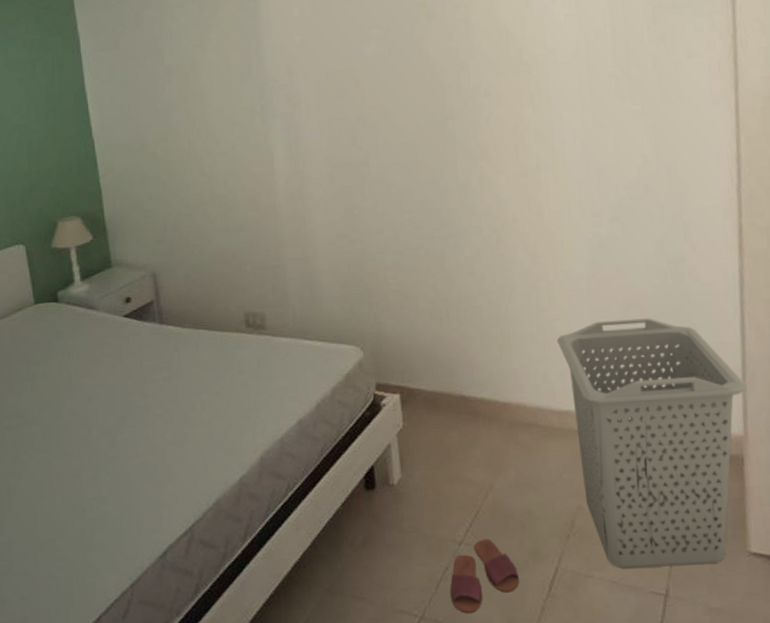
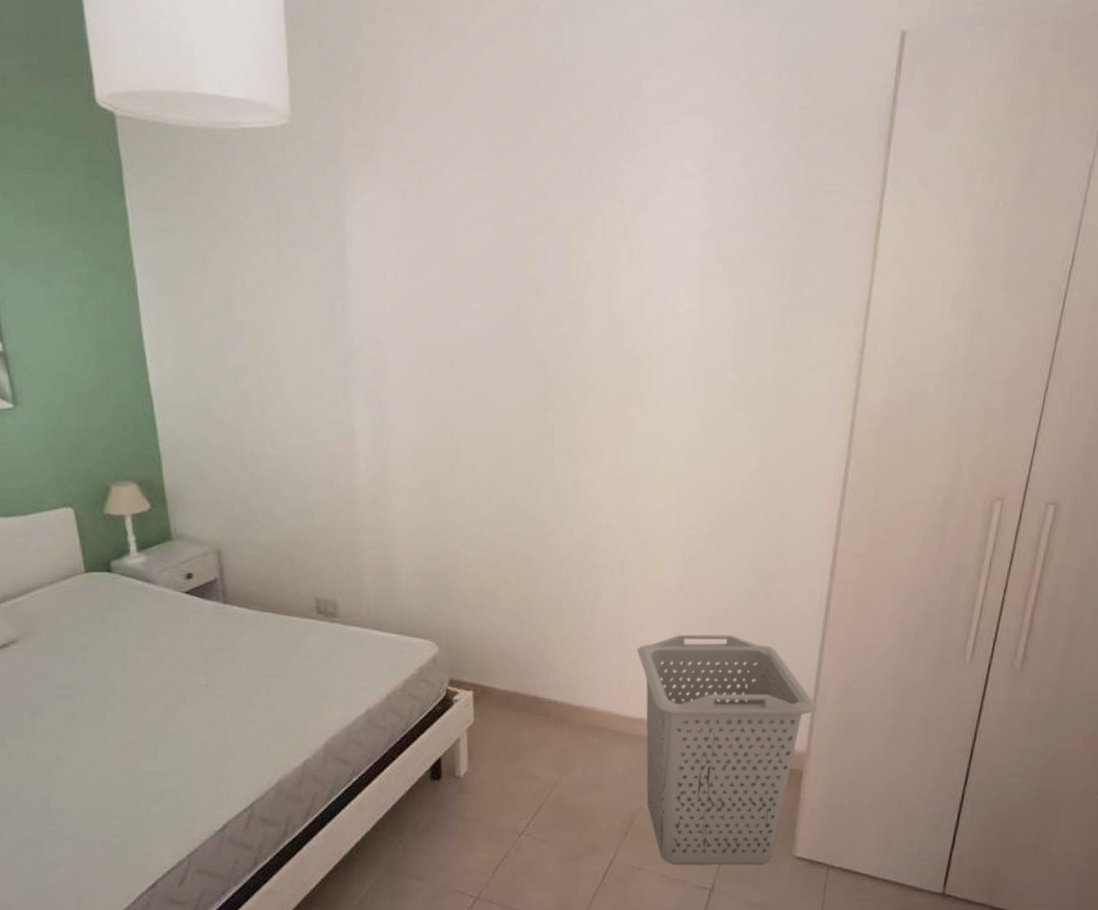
slippers: present [450,539,519,613] -> none [507,831,574,896]

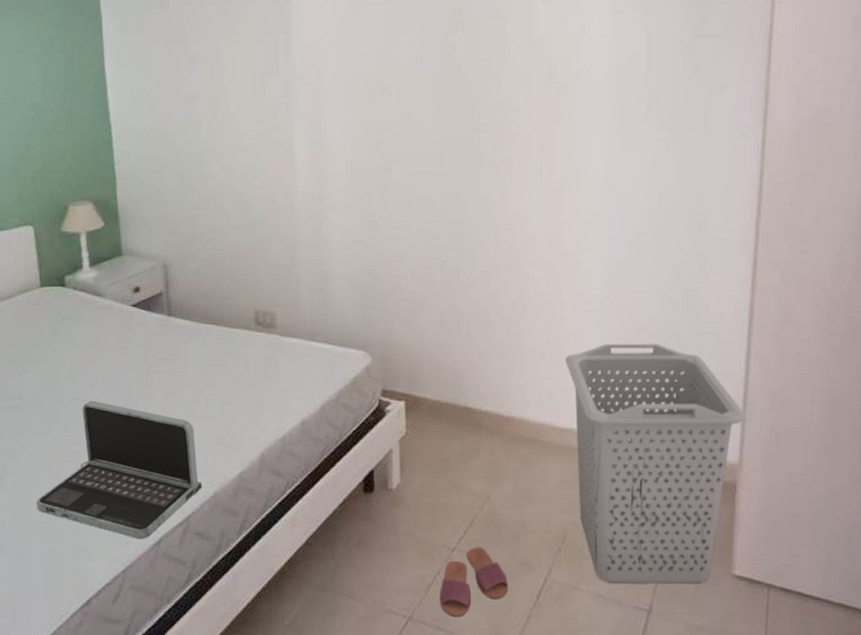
laptop: none [95,689,266,826] -> present [37,400,202,540]
slippers: none [507,831,574,896] -> present [439,547,508,616]

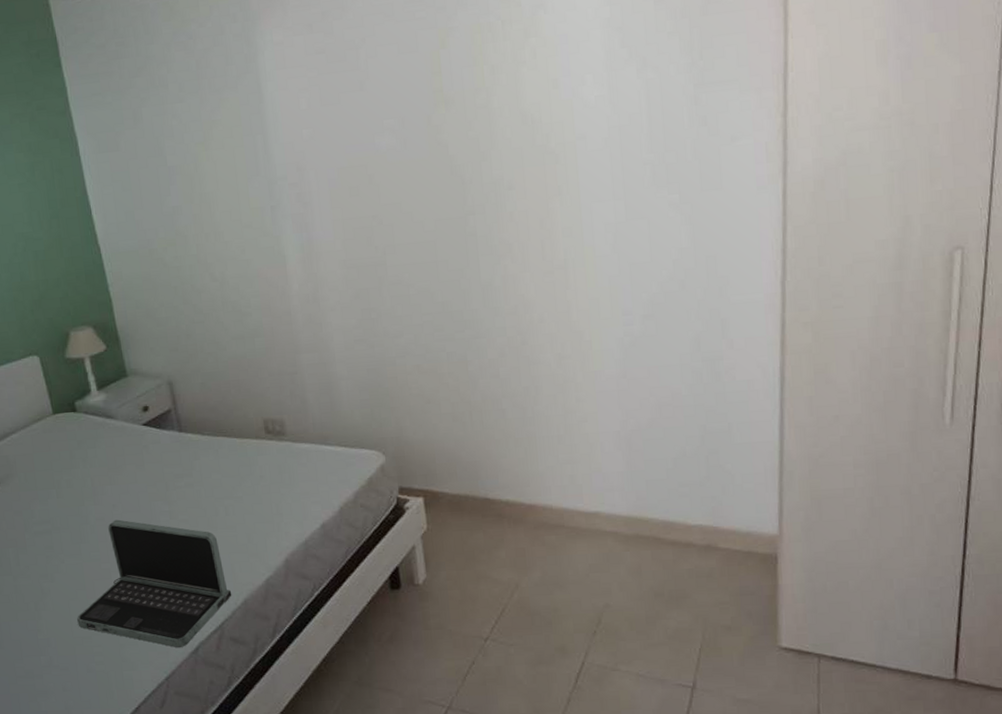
slippers: present [439,547,508,616] -> none [476,635,545,703]
laundry basket: present [564,343,746,584] -> none [584,418,783,663]

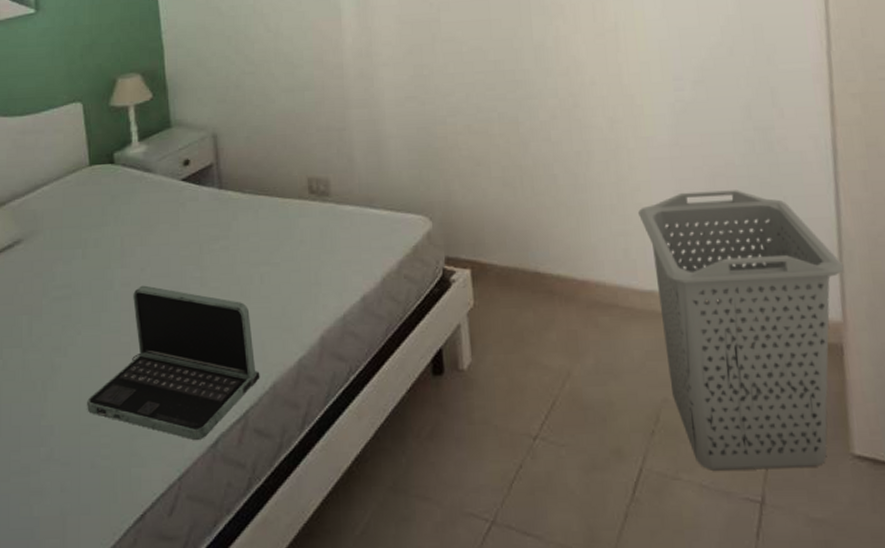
laundry basket: none [584,418,783,663] -> present [637,190,844,471]

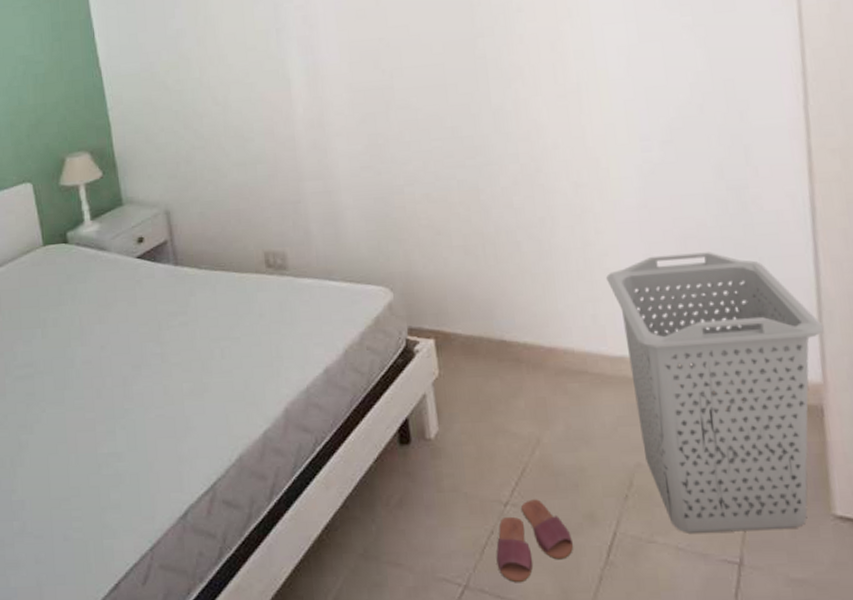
laptop: present [87,285,260,441] -> none [56,362,226,513]
slippers: none [524,433,600,518] -> present [496,499,573,582]

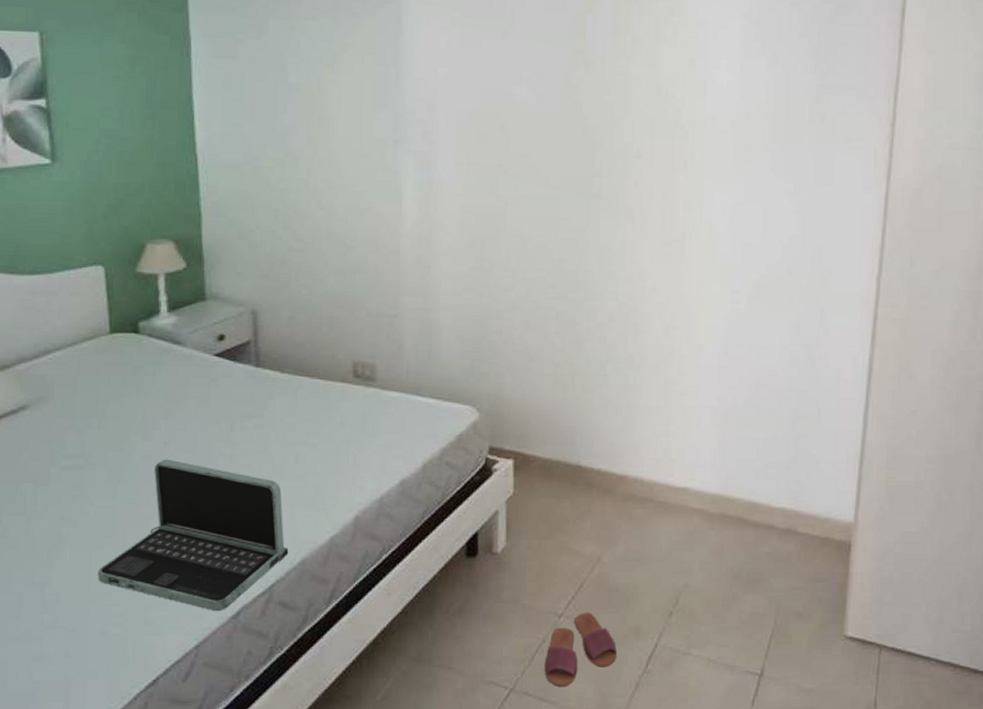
laptop: none [56,362,226,513] -> present [98,459,289,612]
laundry basket: present [605,252,824,533] -> none [681,399,862,647]

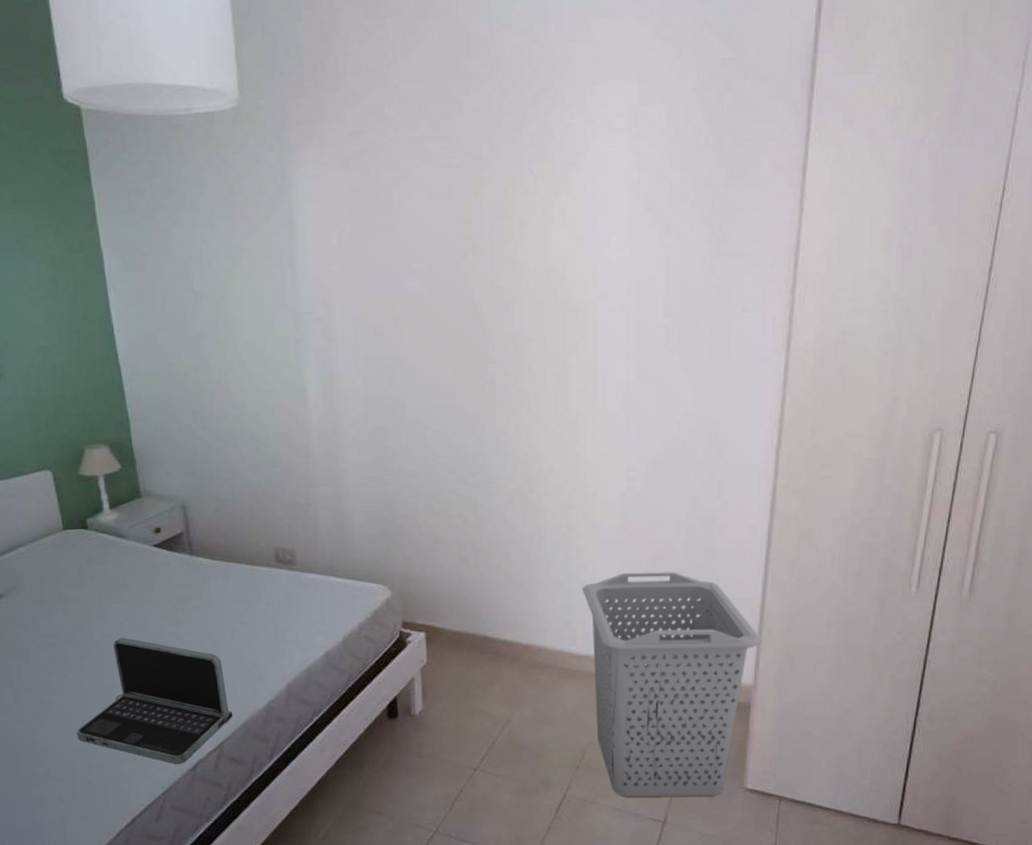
slippers: present [544,612,617,686] -> none [463,766,528,829]
laundry basket: none [681,399,862,647] -> present [581,572,761,798]

